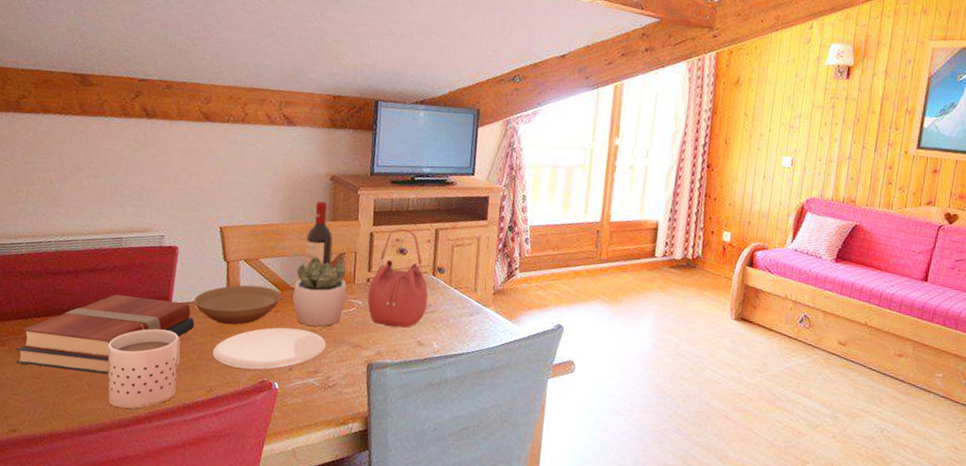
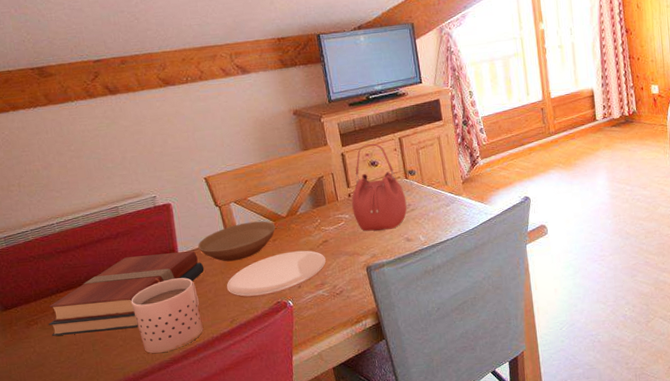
succulent plant: present [292,256,347,327] -> none [283,183,334,247]
wine bottle: present [304,201,333,270] -> none [284,135,313,199]

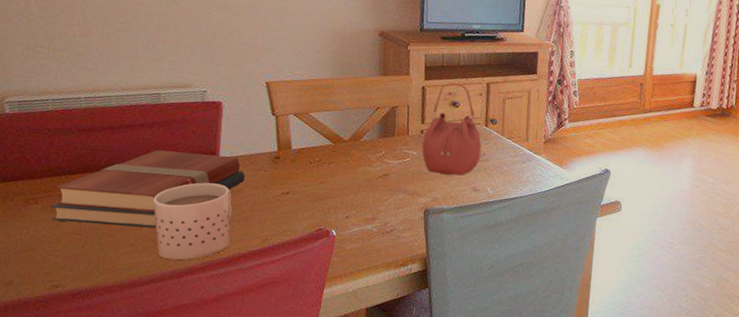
bowl: present [198,221,276,262] -> none [243,138,335,177]
plate: present [226,250,326,298] -> none [266,178,382,220]

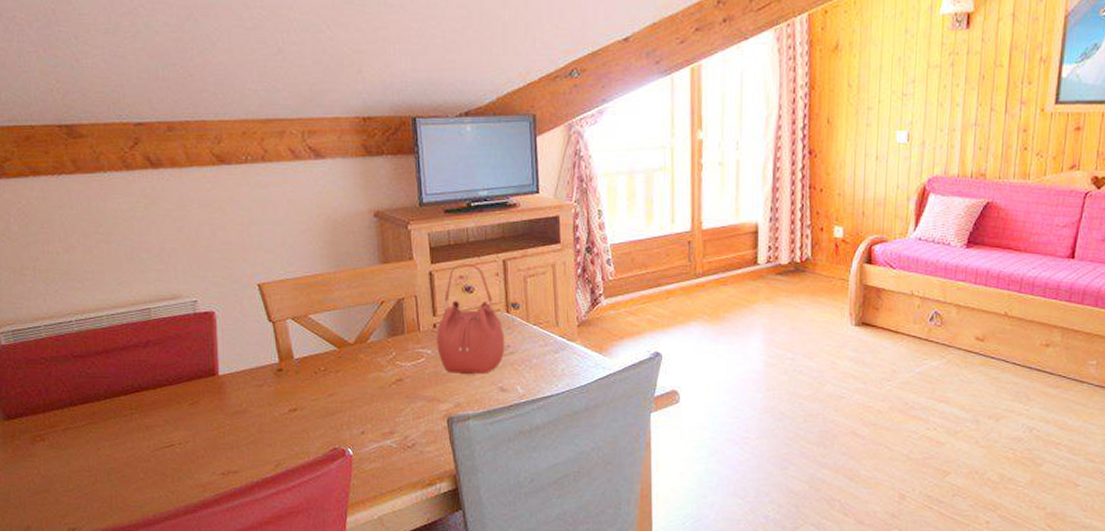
books: present [51,150,245,228] -> none [58,372,249,459]
mug: present [153,182,233,261] -> none [157,405,241,494]

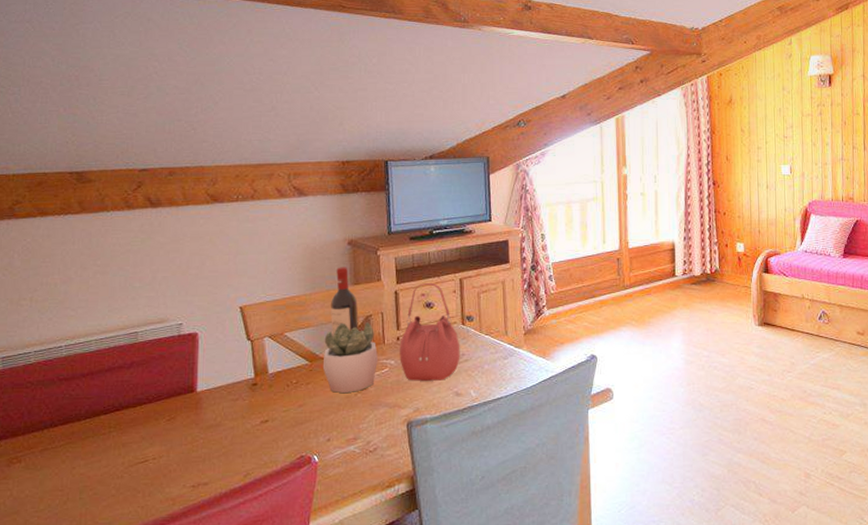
succulent plant: none [352,306,413,384] -> present [322,322,378,394]
wine bottle: none [357,242,390,322] -> present [330,267,359,337]

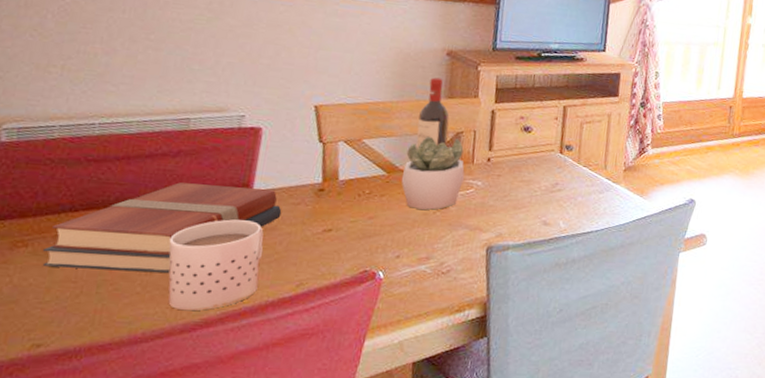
books: none [34,389,224,478] -> present [42,182,282,273]
mug: none [133,420,212,508] -> present [168,219,264,311]
handbag: present [400,282,460,381] -> none [487,105,555,208]

